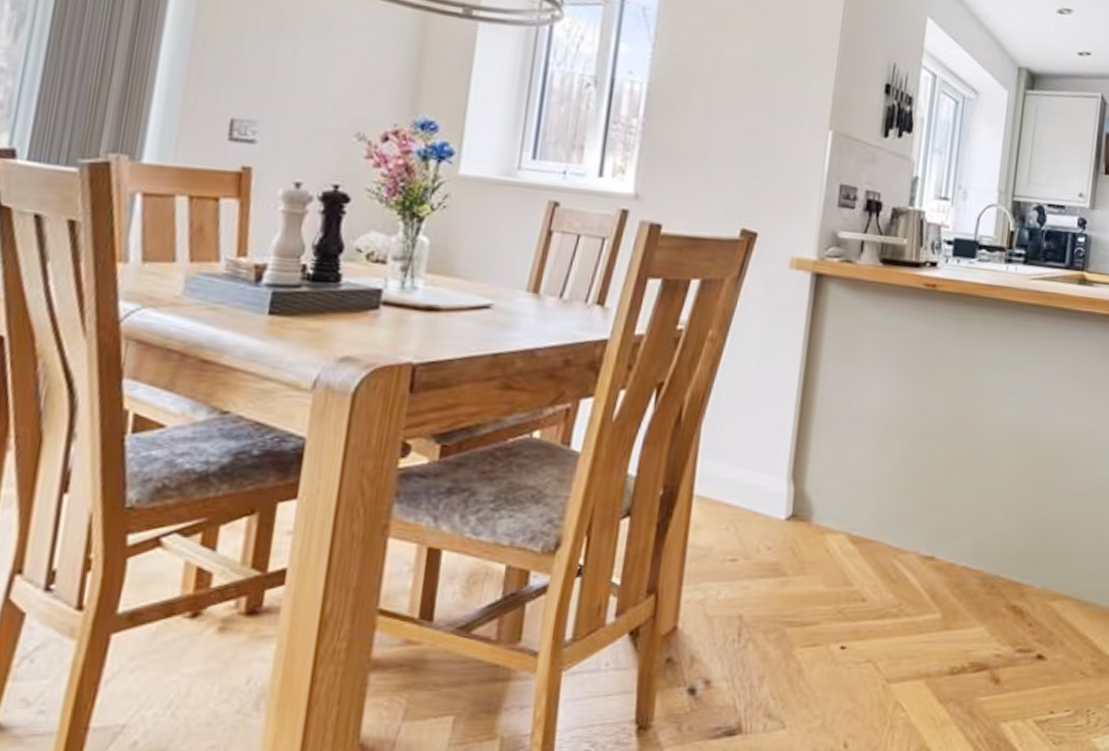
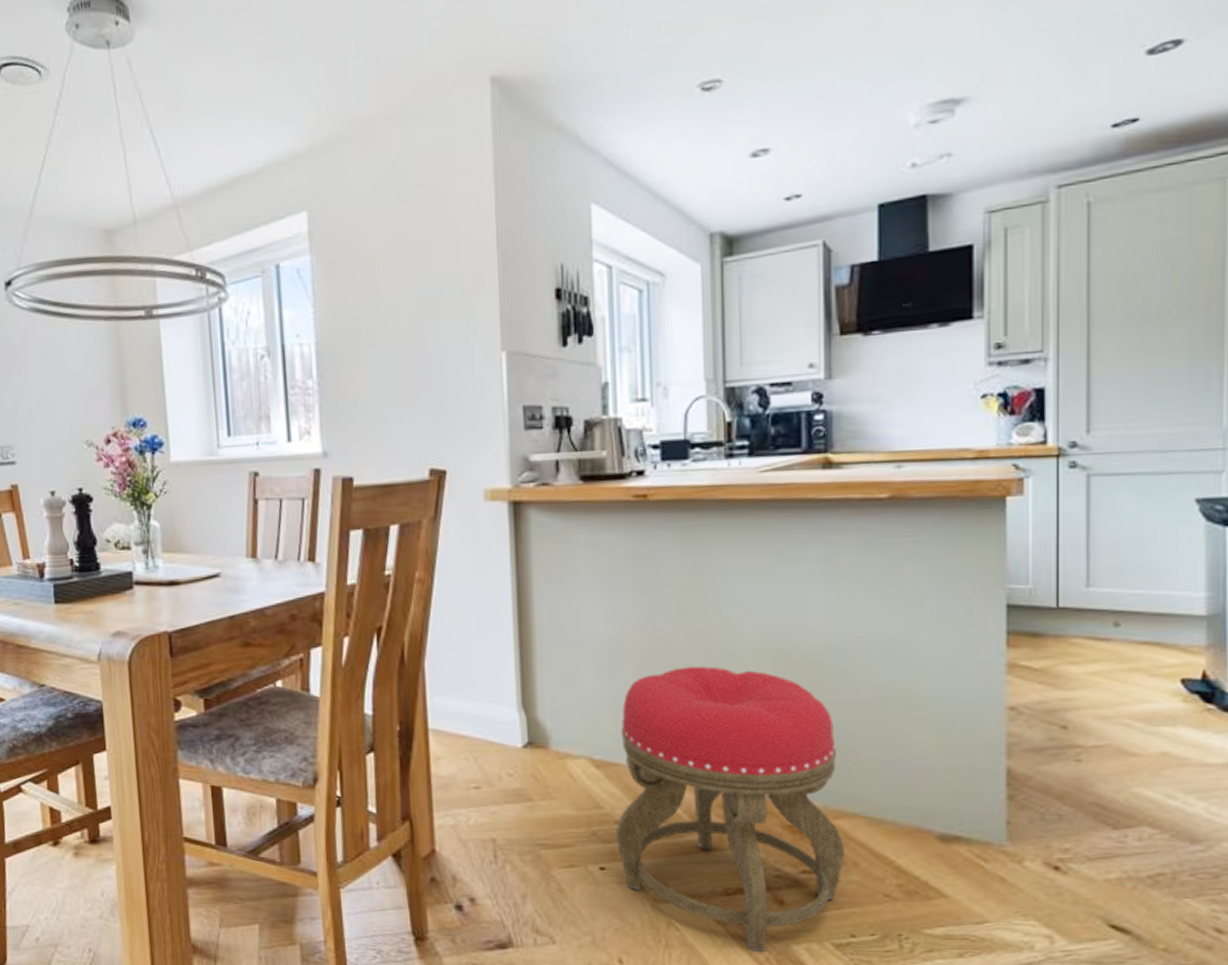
stool: none [860,450,1060,731] -> present [615,666,844,952]

